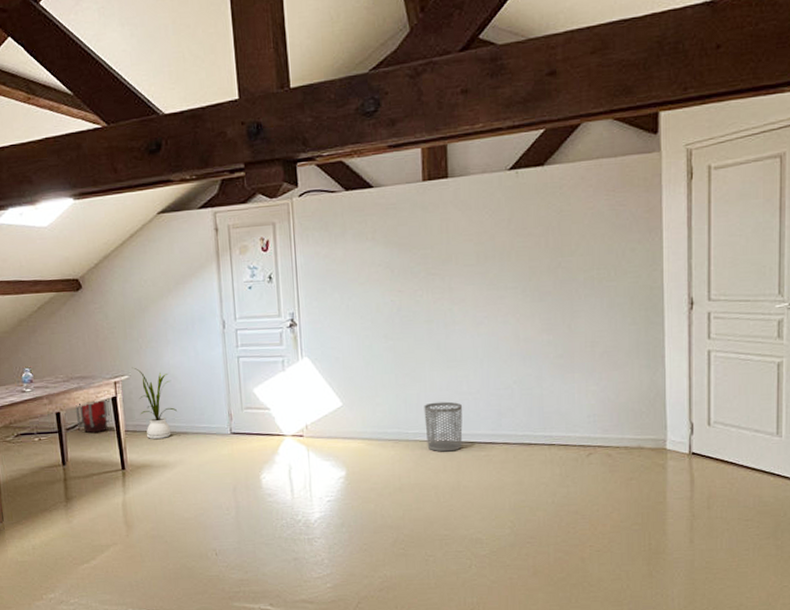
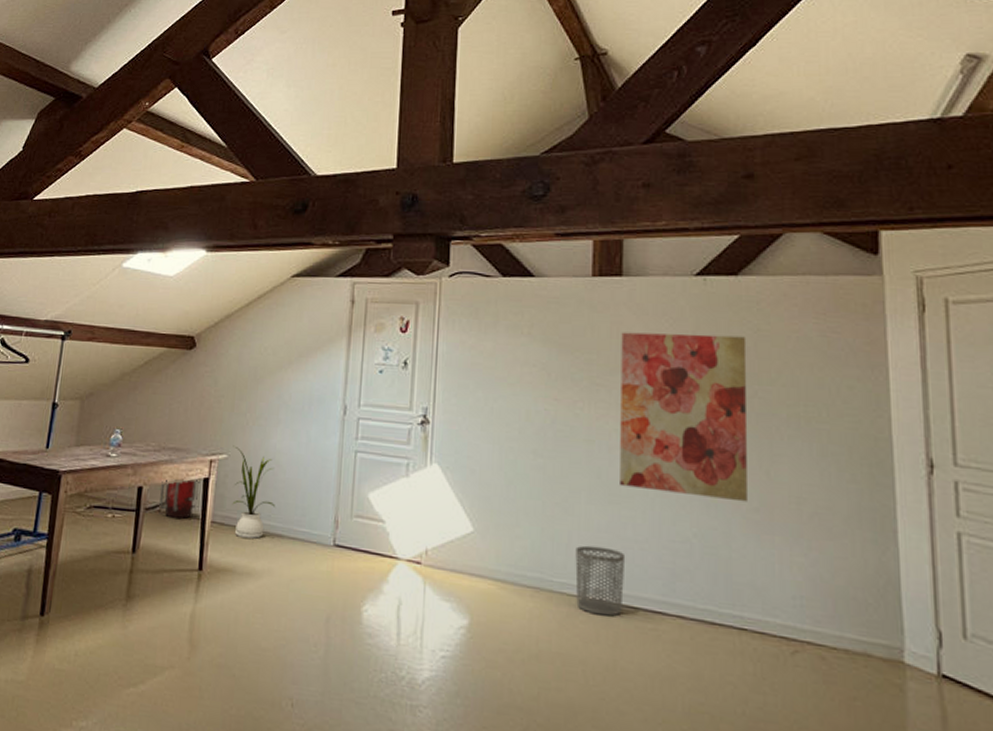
wall art: none [450,218,554,353] -> present [620,332,748,502]

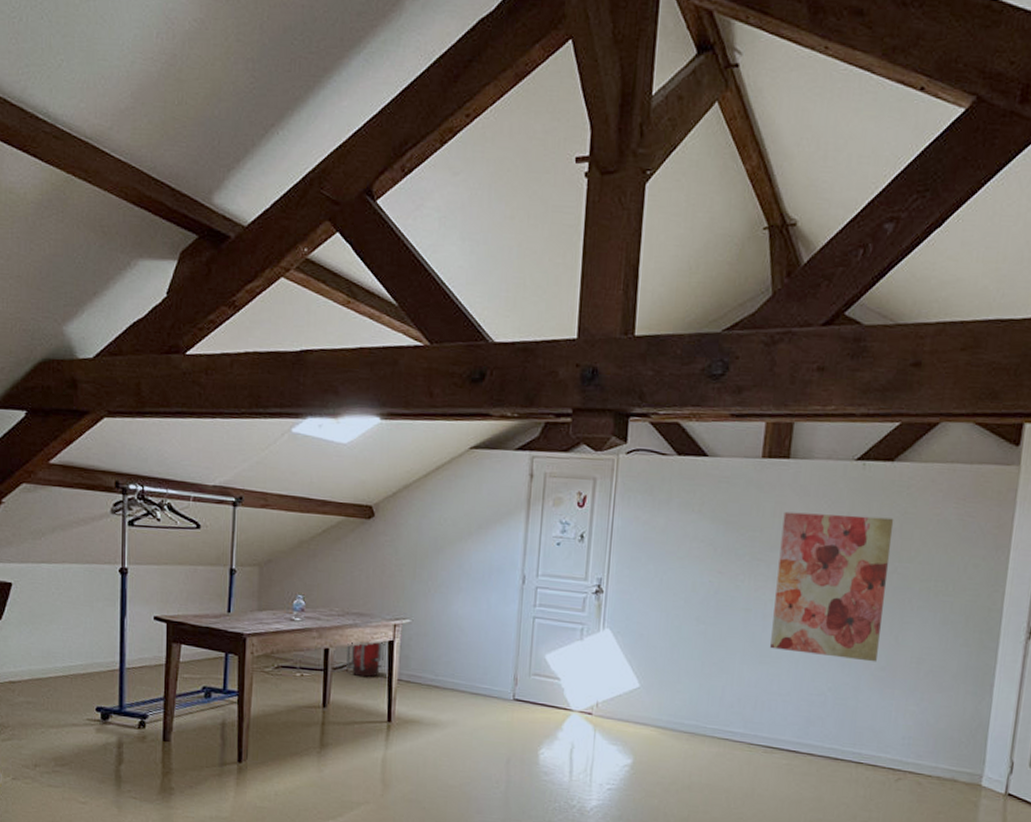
house plant: present [232,445,275,539] -> none [416,611,458,694]
waste bin: present [575,545,624,617] -> none [725,698,769,755]

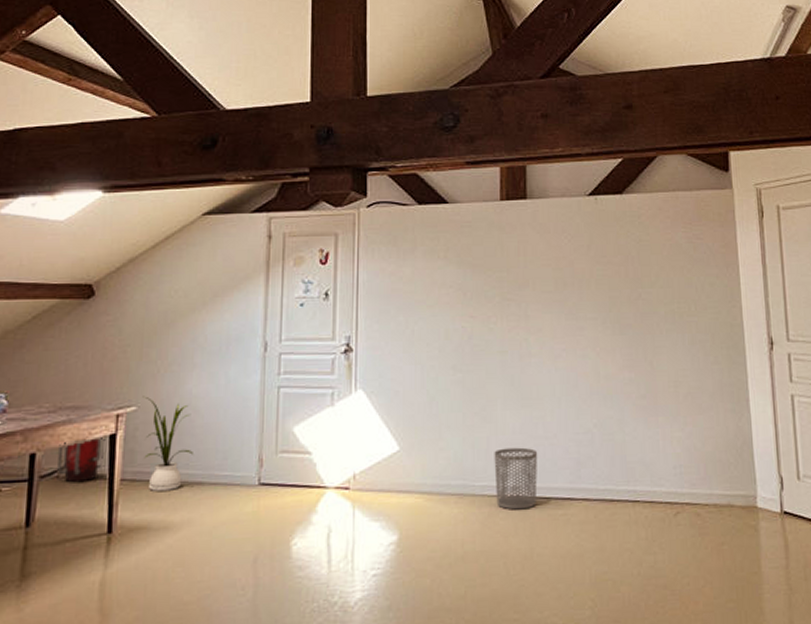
house plant: none [416,611,458,694] -> present [142,396,193,491]
waste bin: none [725,698,769,755] -> present [494,447,538,510]
wall art: present [770,511,894,662] -> none [527,247,636,391]

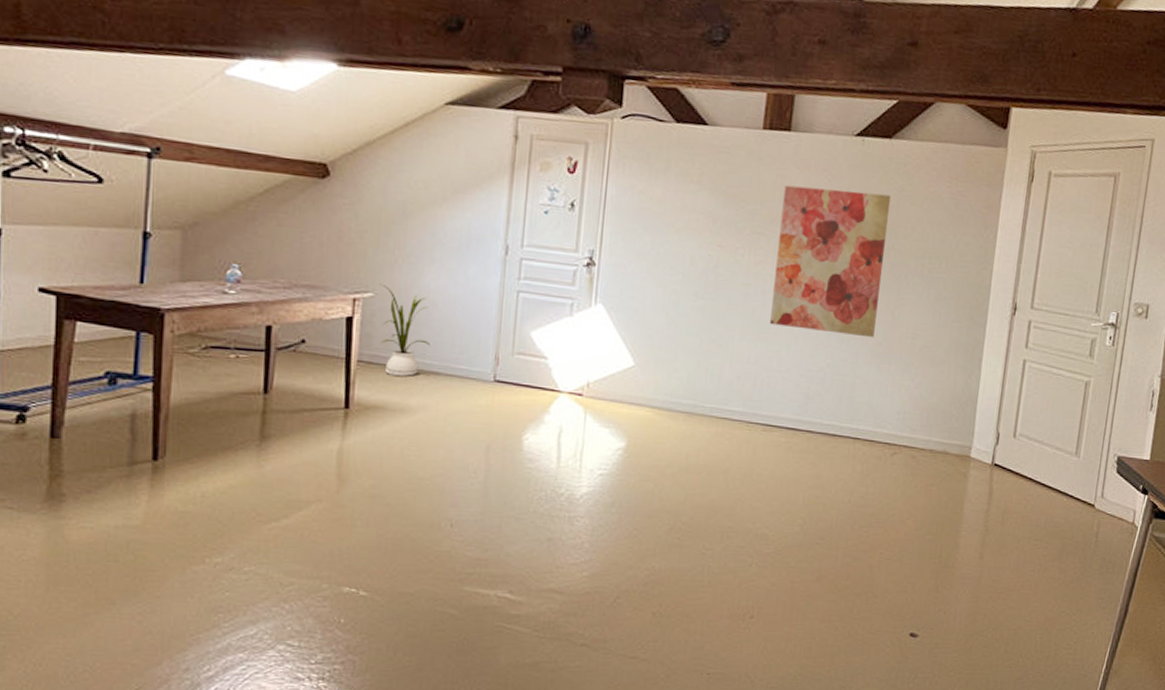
fire extinguisher: present [57,437,108,483] -> none [294,318,344,359]
waste bin: present [494,447,538,510] -> none [723,375,768,434]
wall art: none [527,247,636,391] -> present [770,185,892,338]

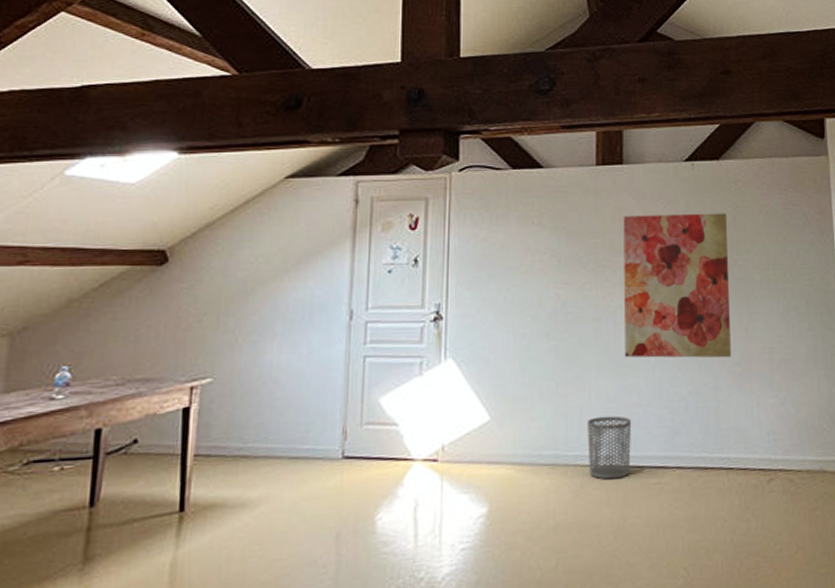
house plant: present [379,283,430,376] -> none [219,367,273,467]
waste bin: none [723,375,768,434] -> present [587,416,631,480]

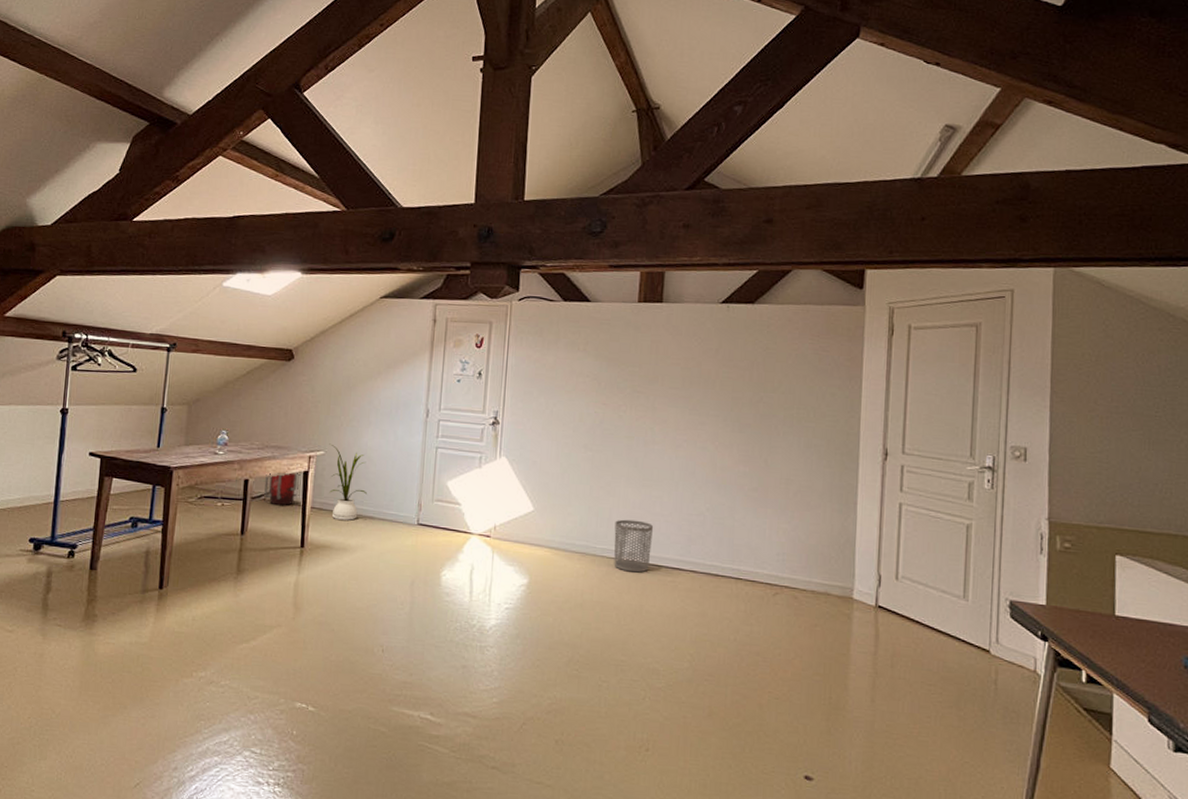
fire extinguisher: none [125,411,180,460] -> present [264,472,302,506]
house plant: none [219,367,273,467] -> present [329,443,367,521]
wall art: present [623,213,731,358] -> none [652,349,758,484]

